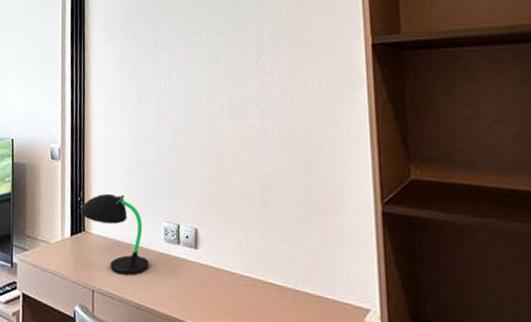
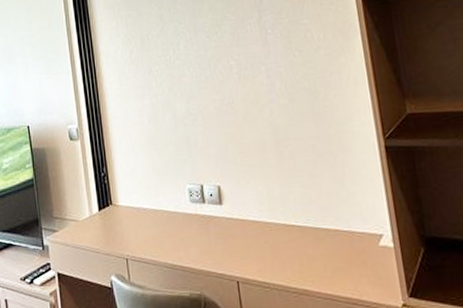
desk lamp: present [79,193,149,276] -> none [104,164,178,240]

